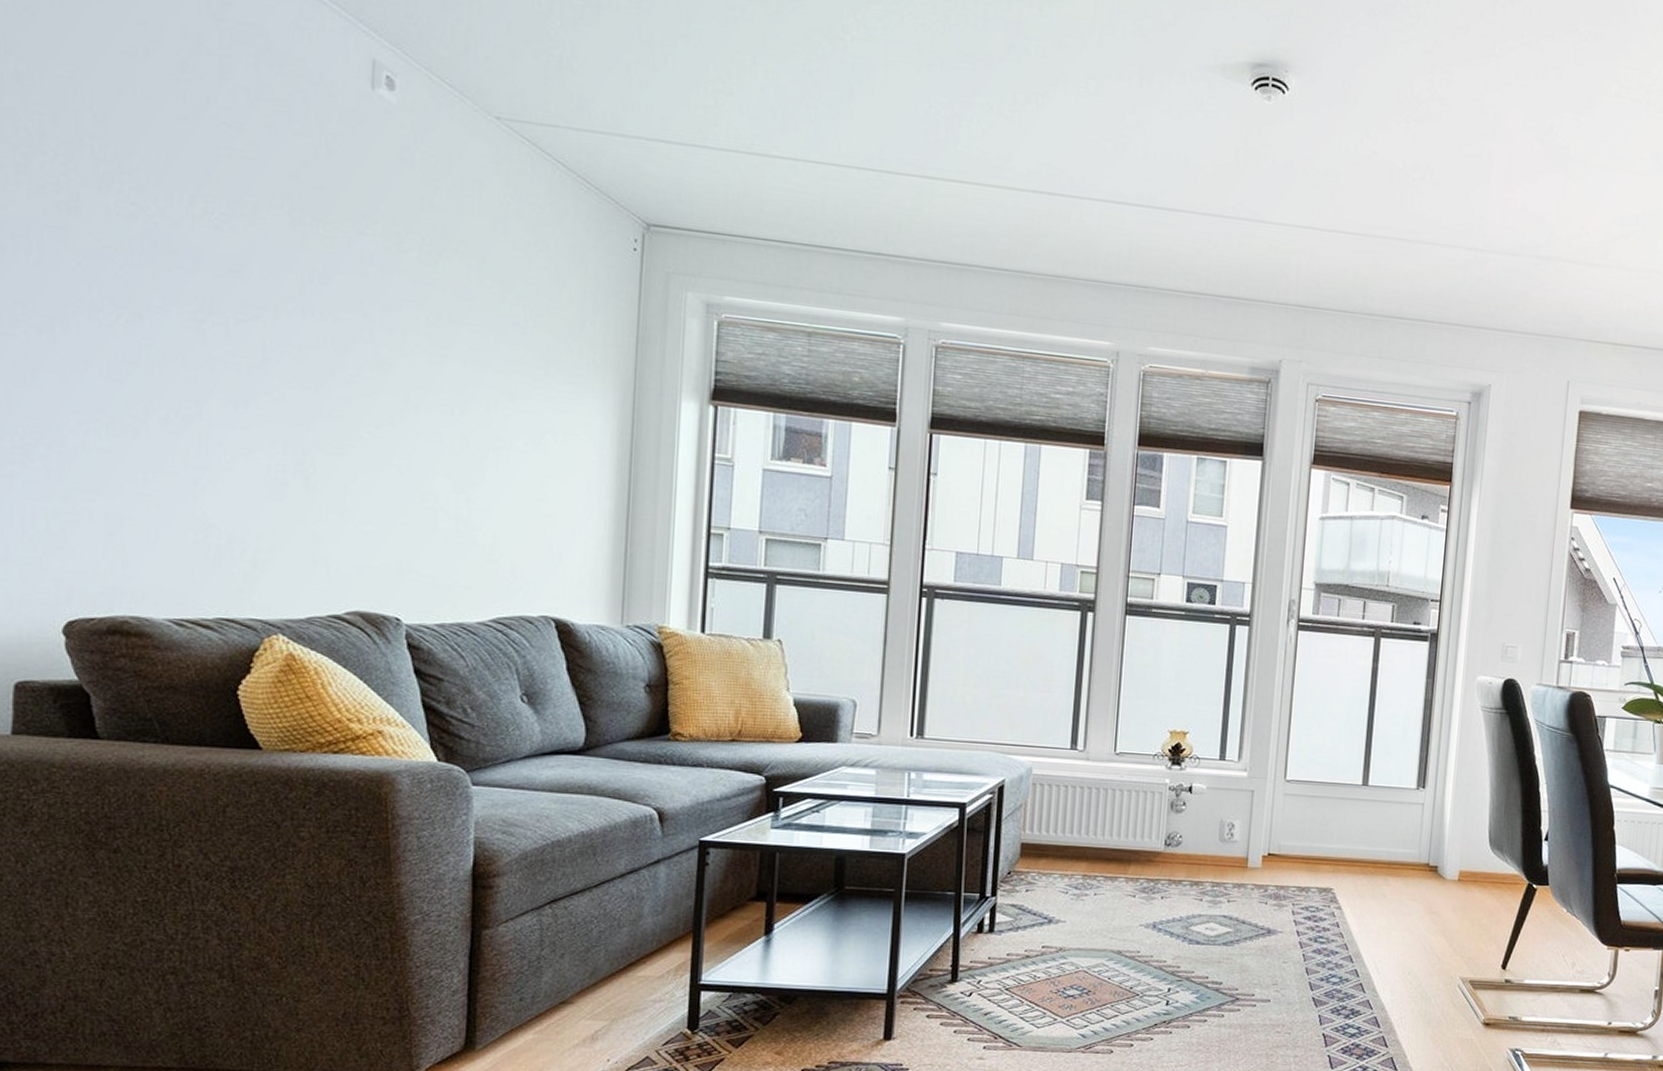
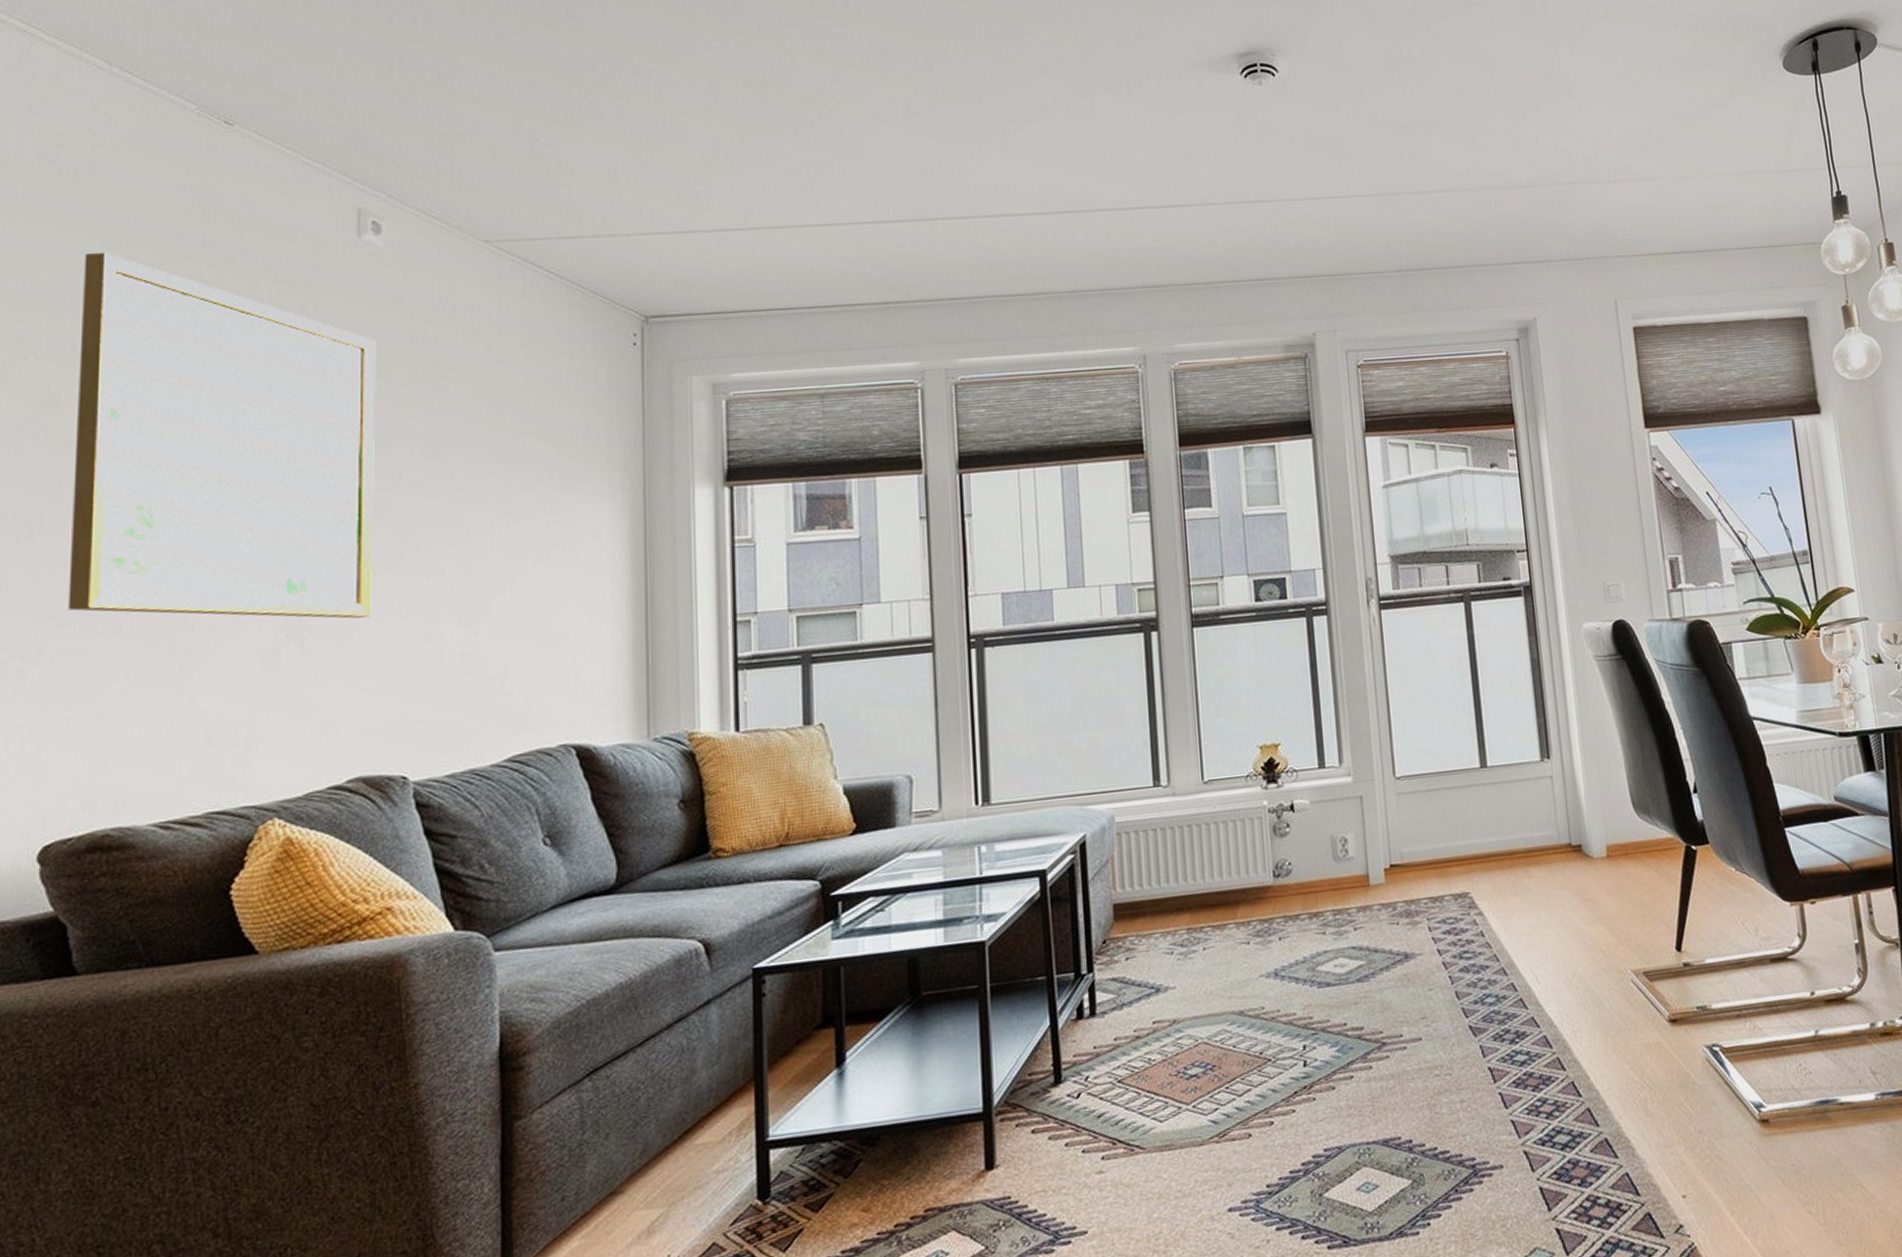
wall art: none [88,56,387,466] -> present [68,253,377,619]

